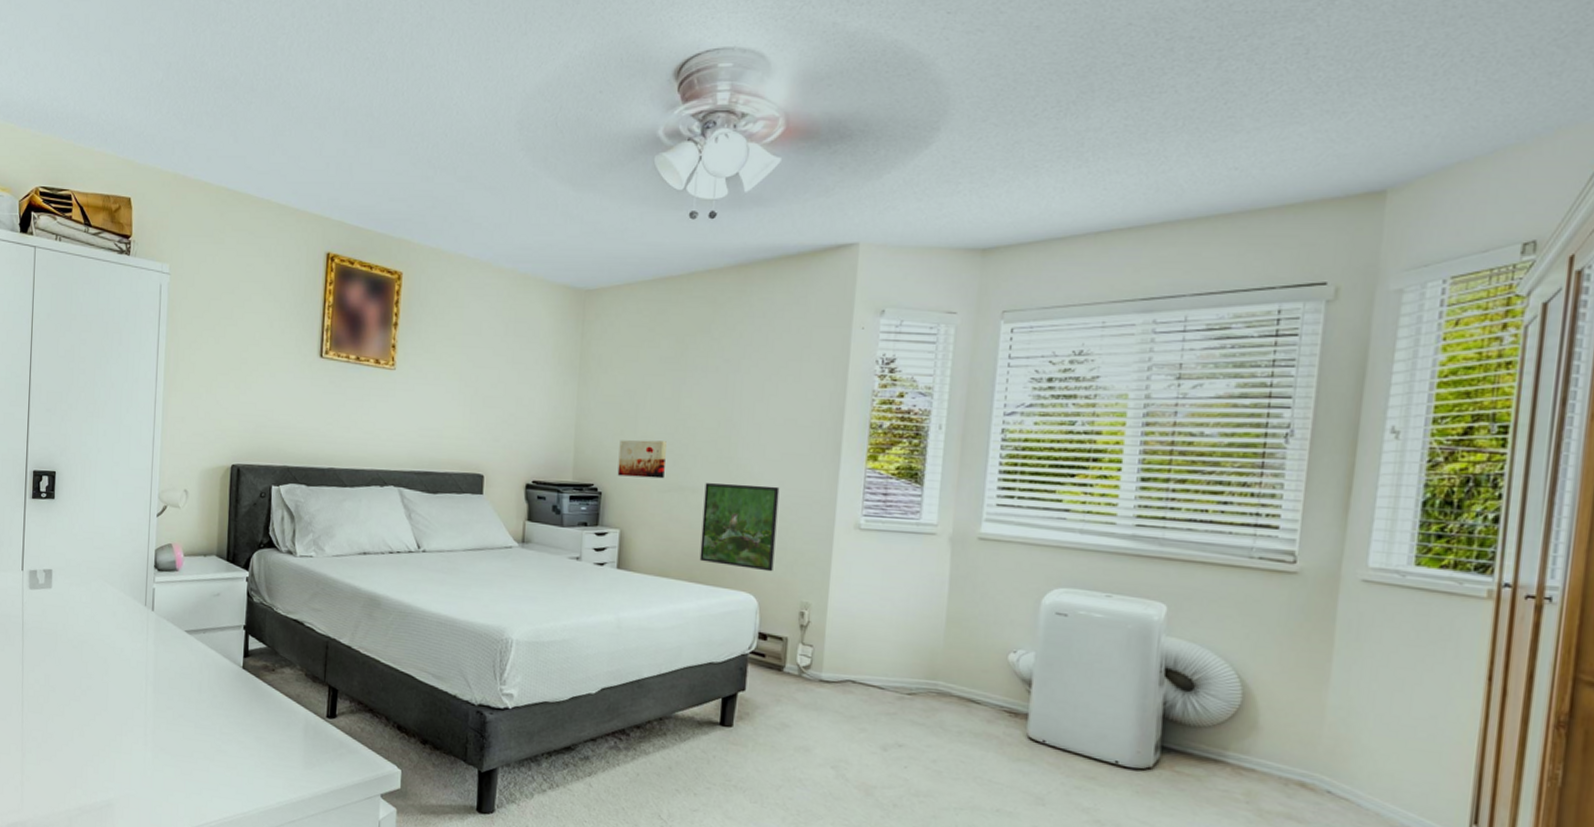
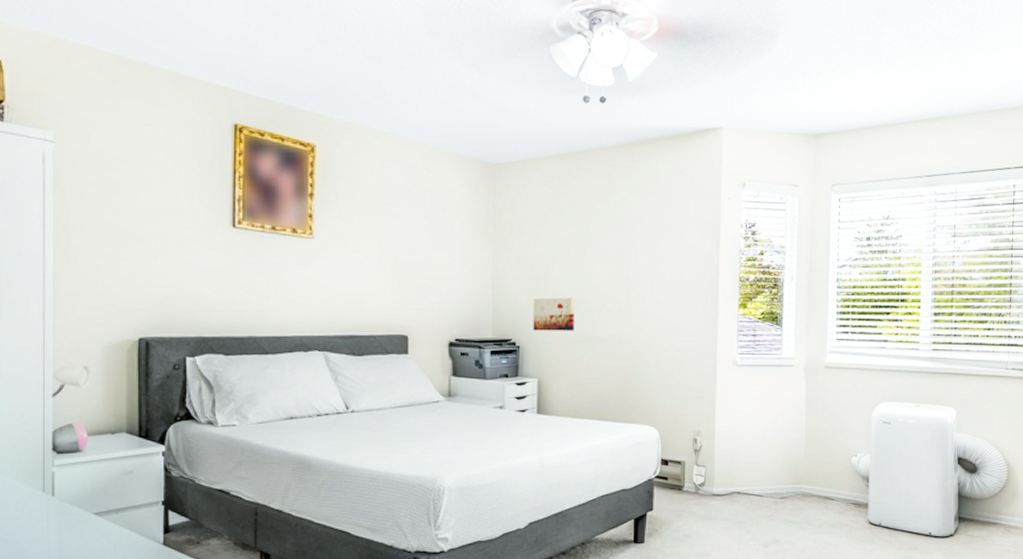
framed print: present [699,483,780,572] -> none [608,332,671,406]

